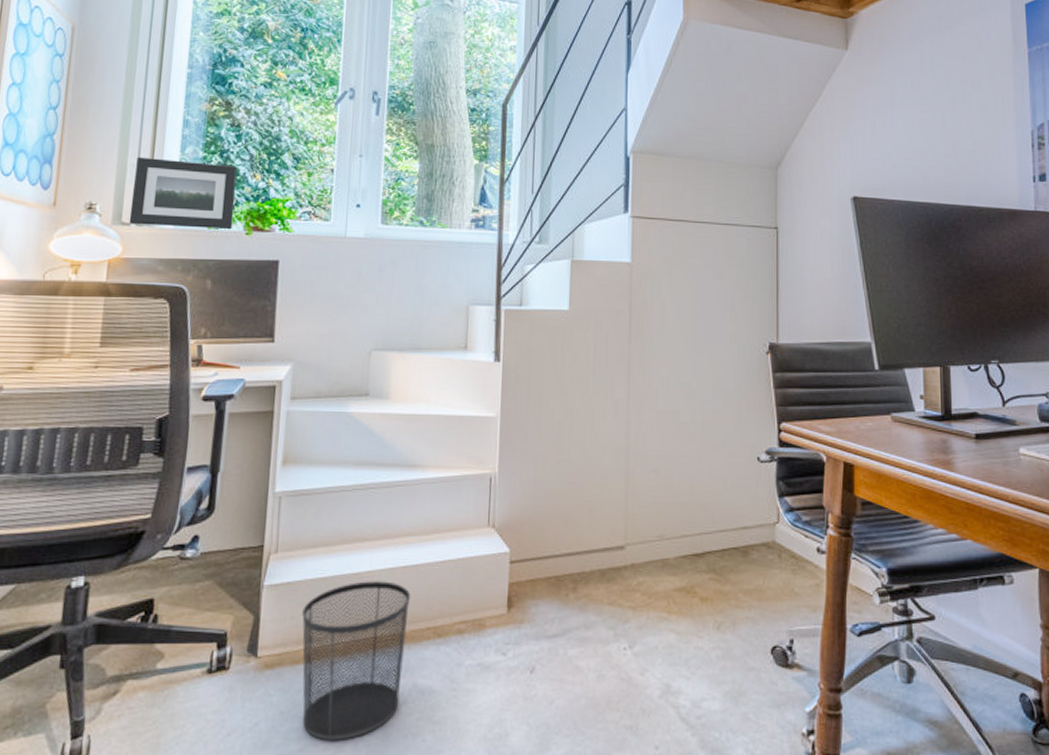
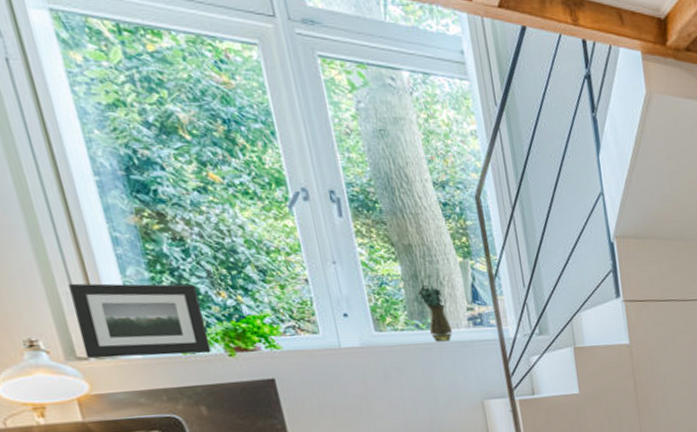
vase: none [429,183,453,242] -> present [418,284,452,343]

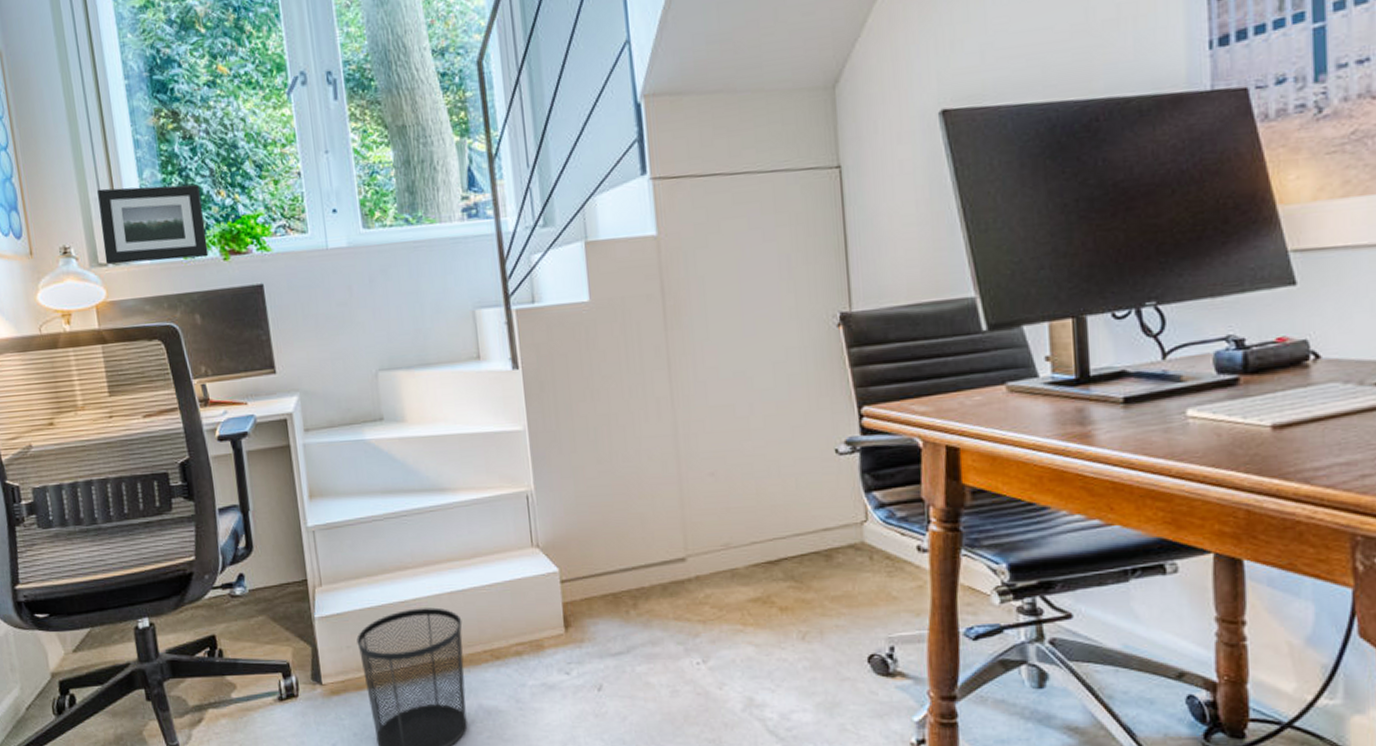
vase: present [418,284,452,343] -> none [409,171,444,240]

